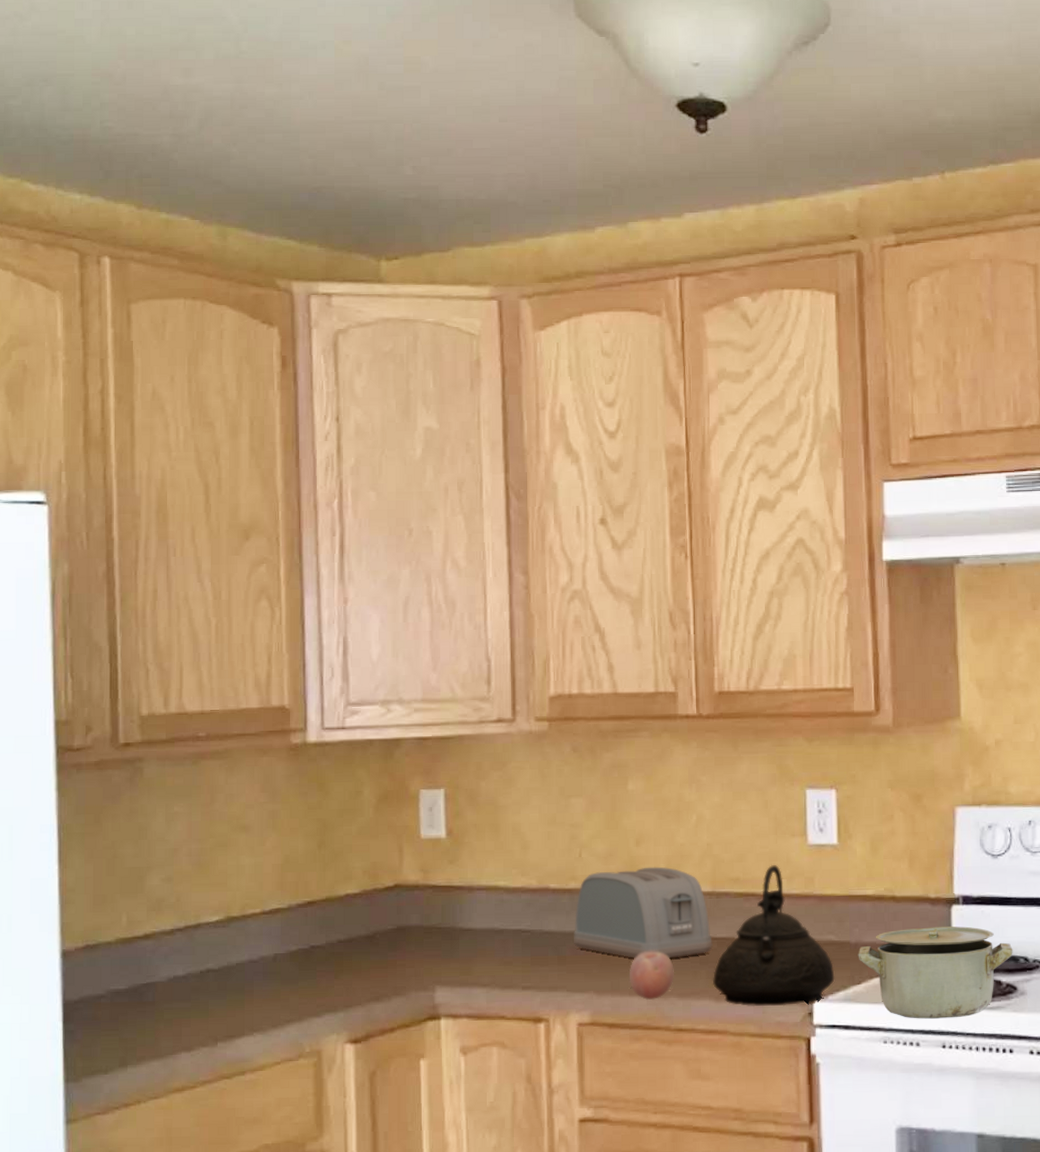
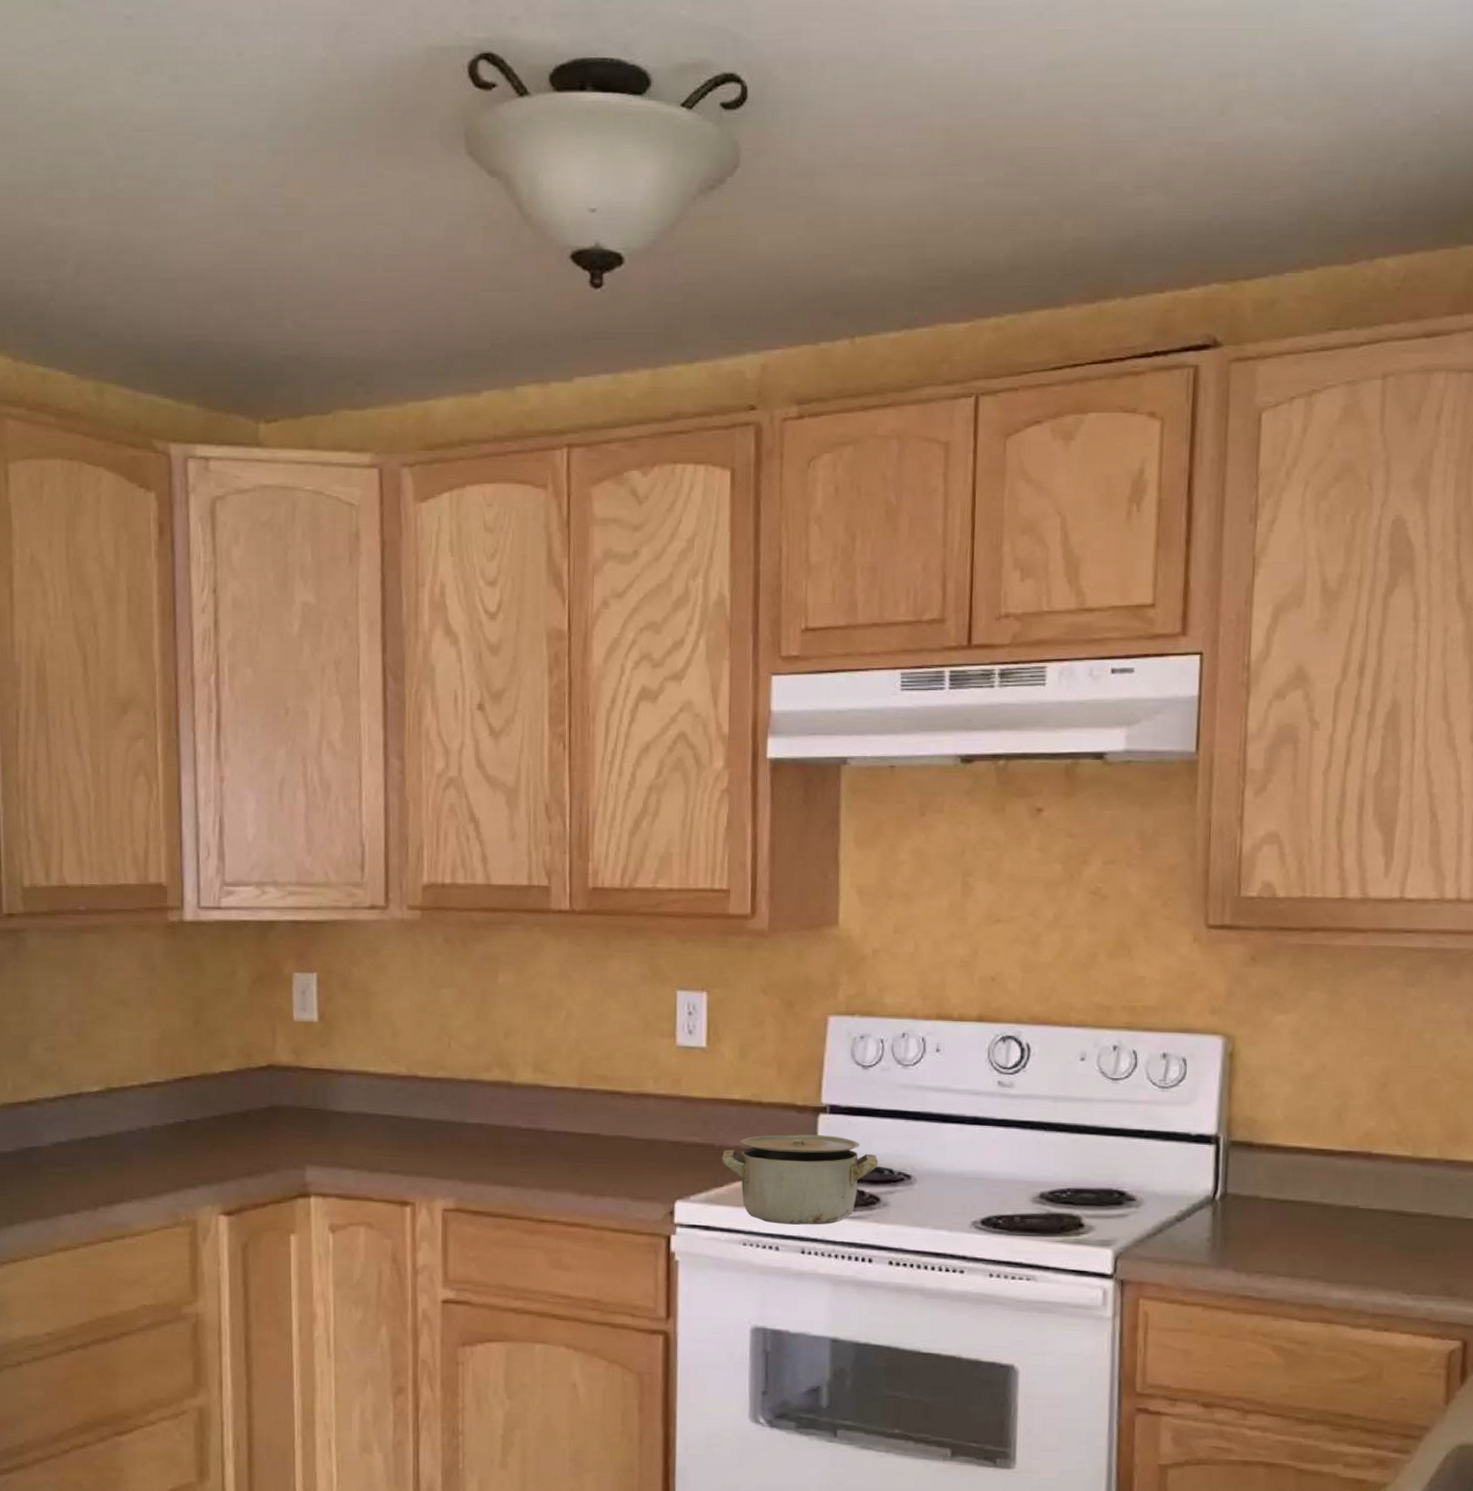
toaster: present [573,866,713,959] -> none [440,1060,577,1152]
fruit: present [630,950,675,1001] -> none [495,1142,539,1191]
teakettle: present [712,865,835,1007] -> none [575,1065,697,1204]

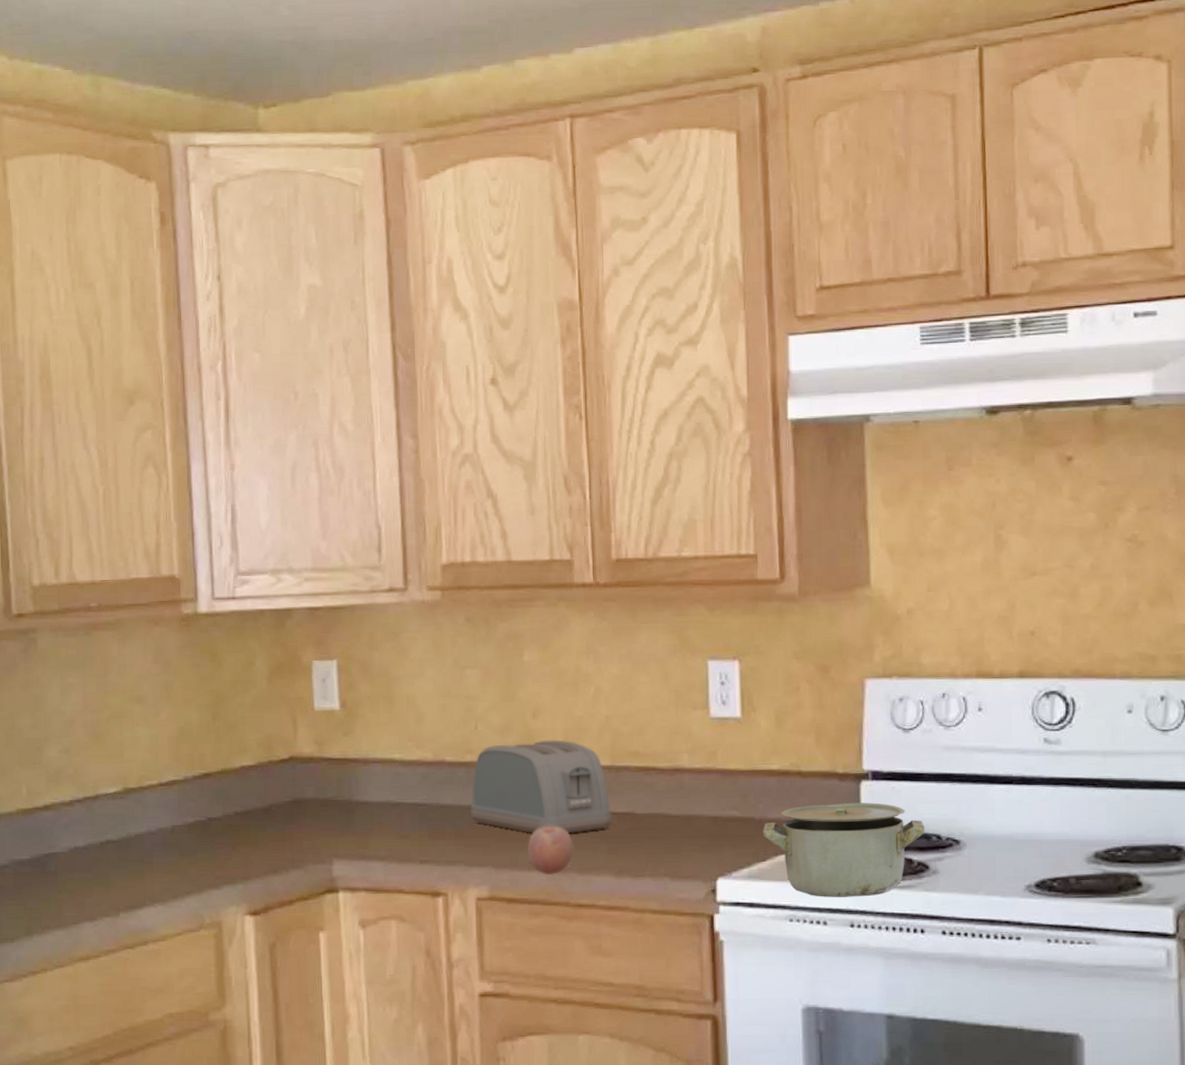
toaster: none [440,1060,577,1152] -> present [470,739,612,834]
fruit: none [495,1142,539,1191] -> present [528,825,575,876]

